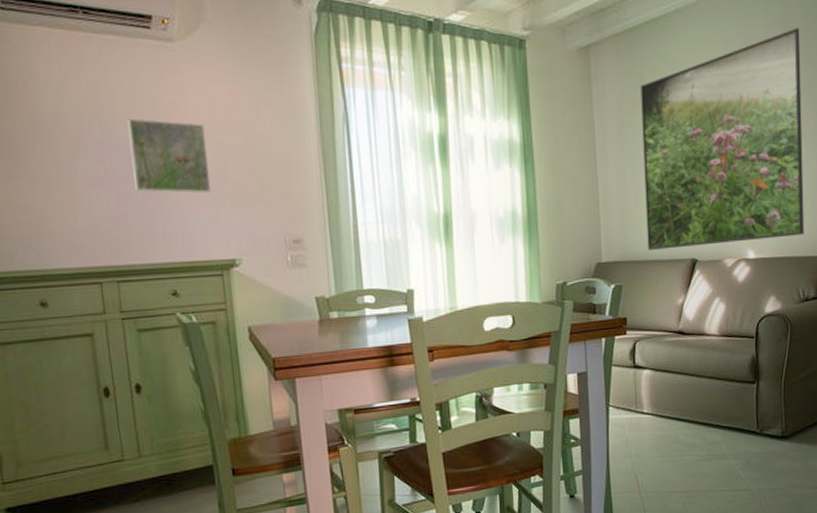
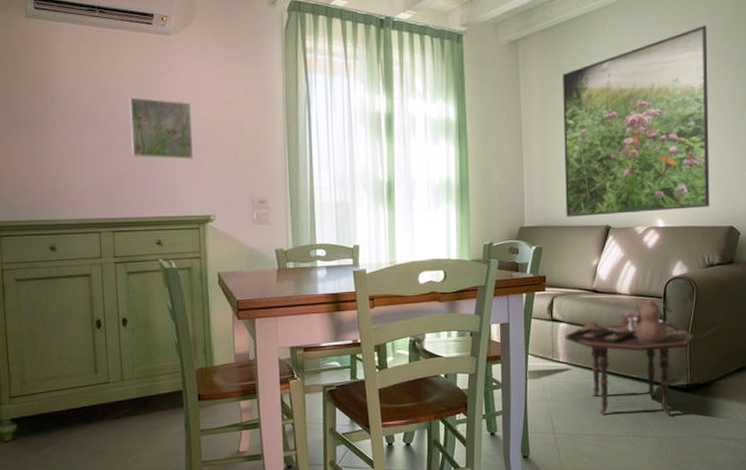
side table: none [649,339,788,468] -> present [564,299,694,416]

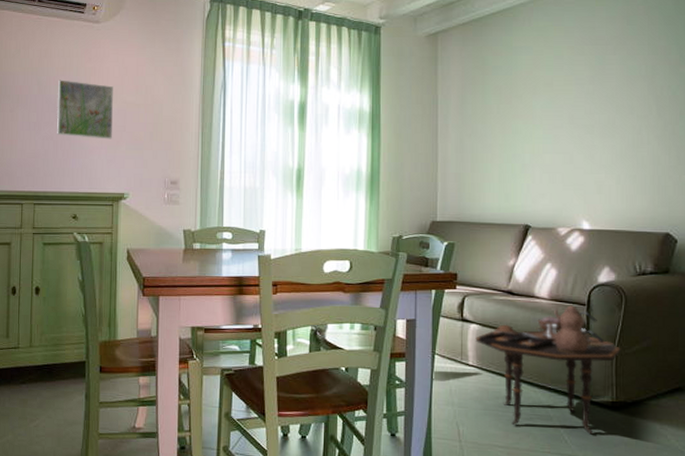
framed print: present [563,25,710,217] -> none [482,21,644,214]

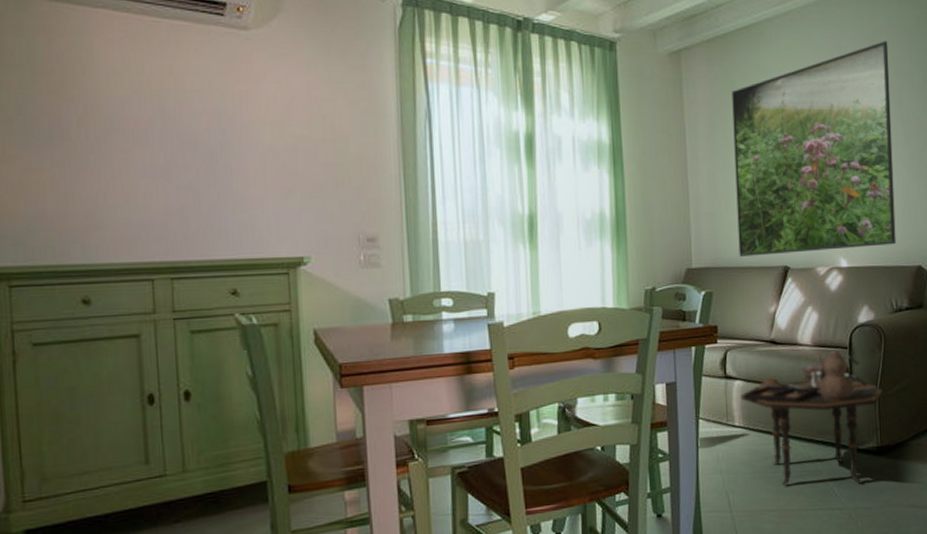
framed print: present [57,80,113,139] -> none [193,107,280,187]
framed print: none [482,21,644,214] -> present [732,41,896,257]

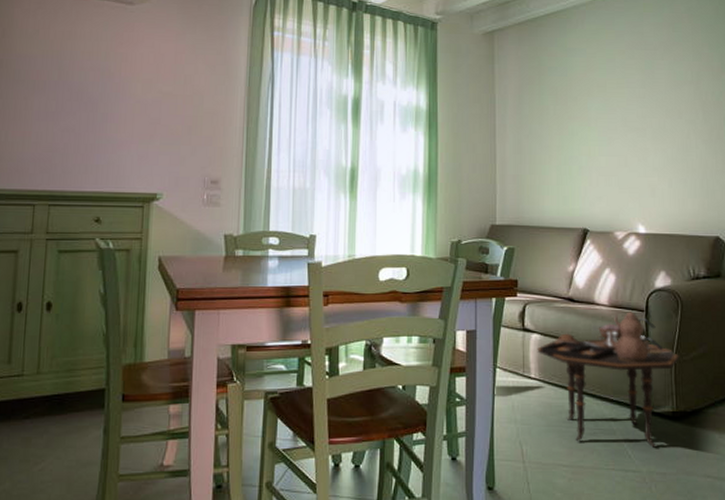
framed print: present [732,41,896,257] -> none [539,28,694,217]

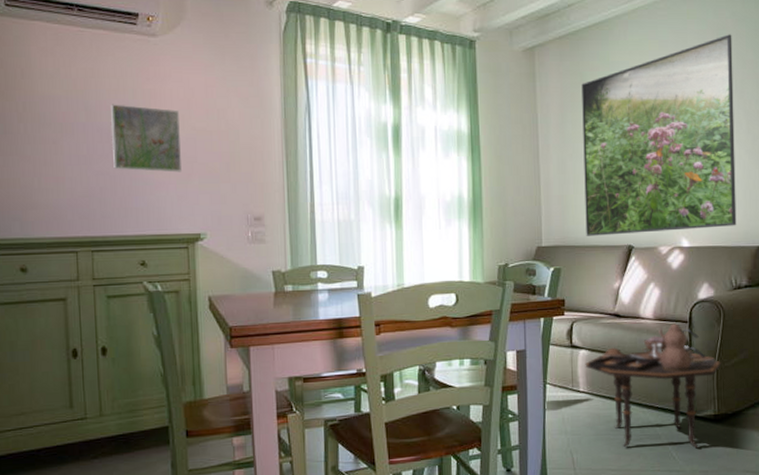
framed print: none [79,65,147,133] -> present [111,104,181,173]
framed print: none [539,28,694,217] -> present [581,34,737,236]

